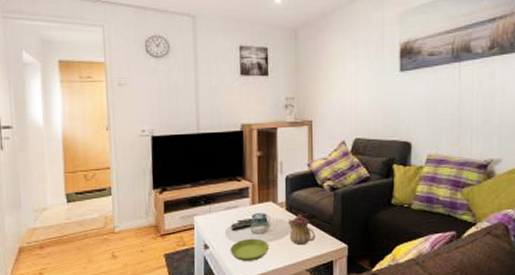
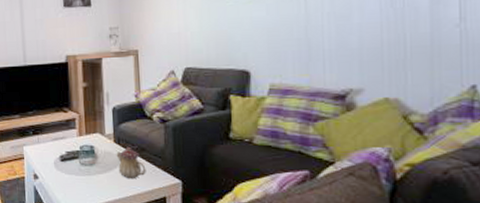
saucer: present [230,238,270,261] -> none [59,170,99,193]

